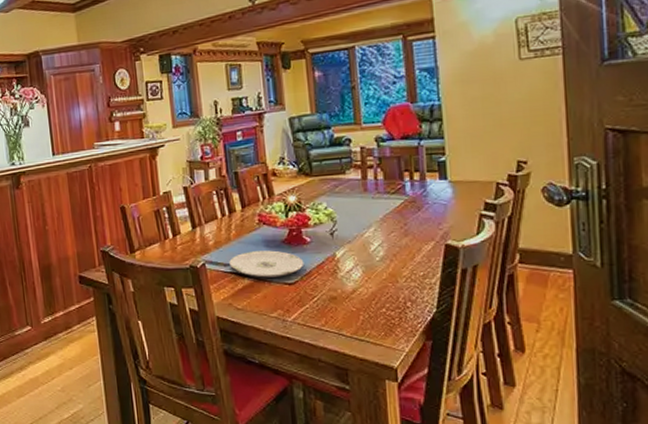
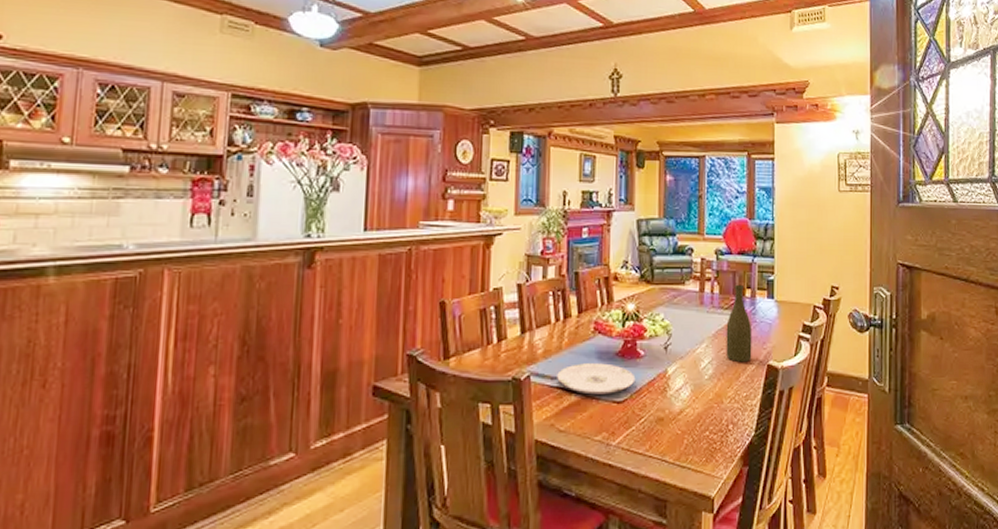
bottle: none [394,168,427,244] -> present [726,284,753,363]

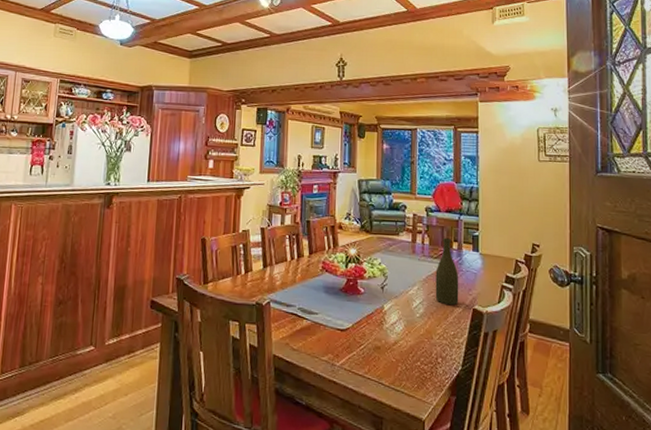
plate: present [557,363,636,395] -> none [291,295,357,323]

